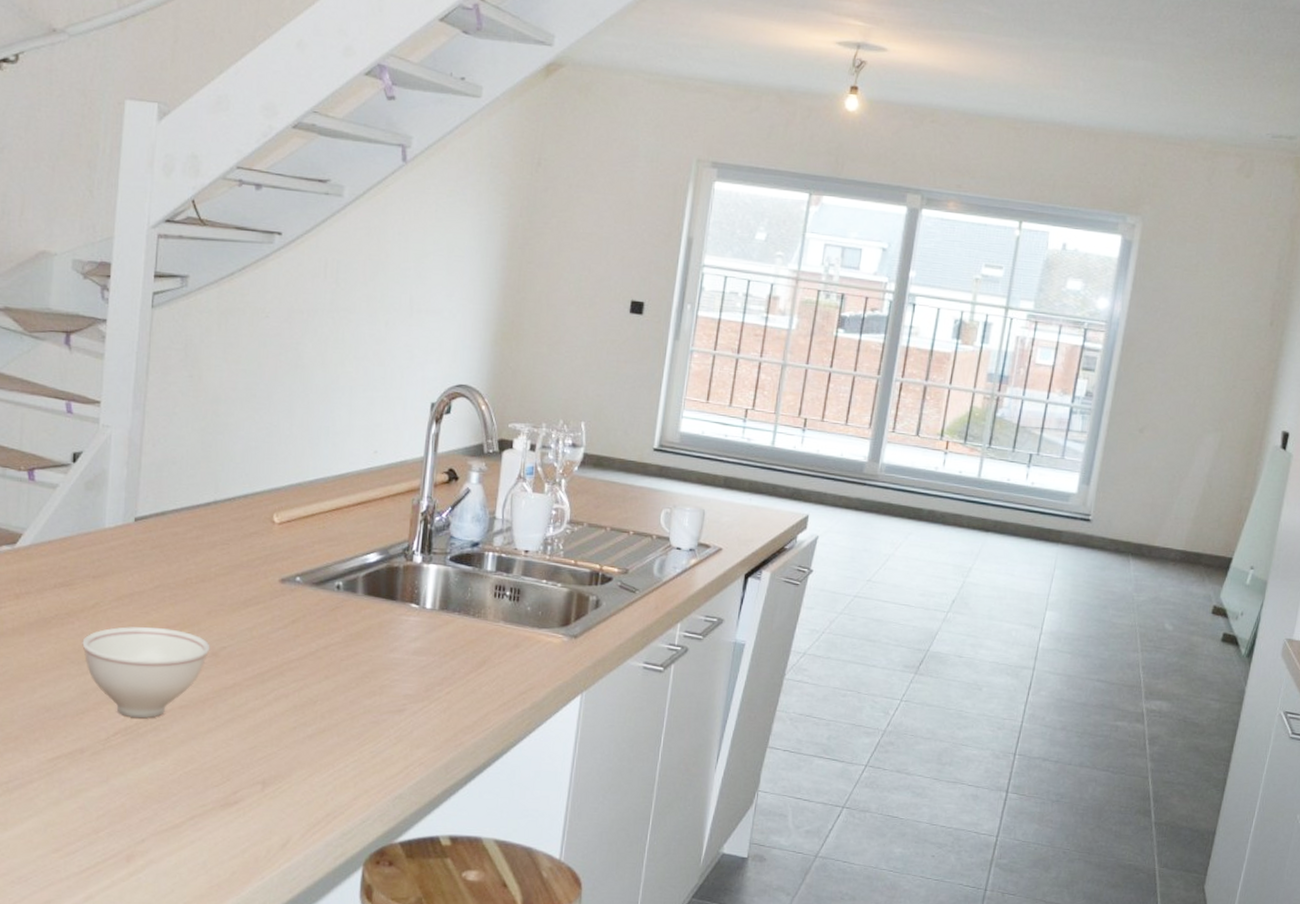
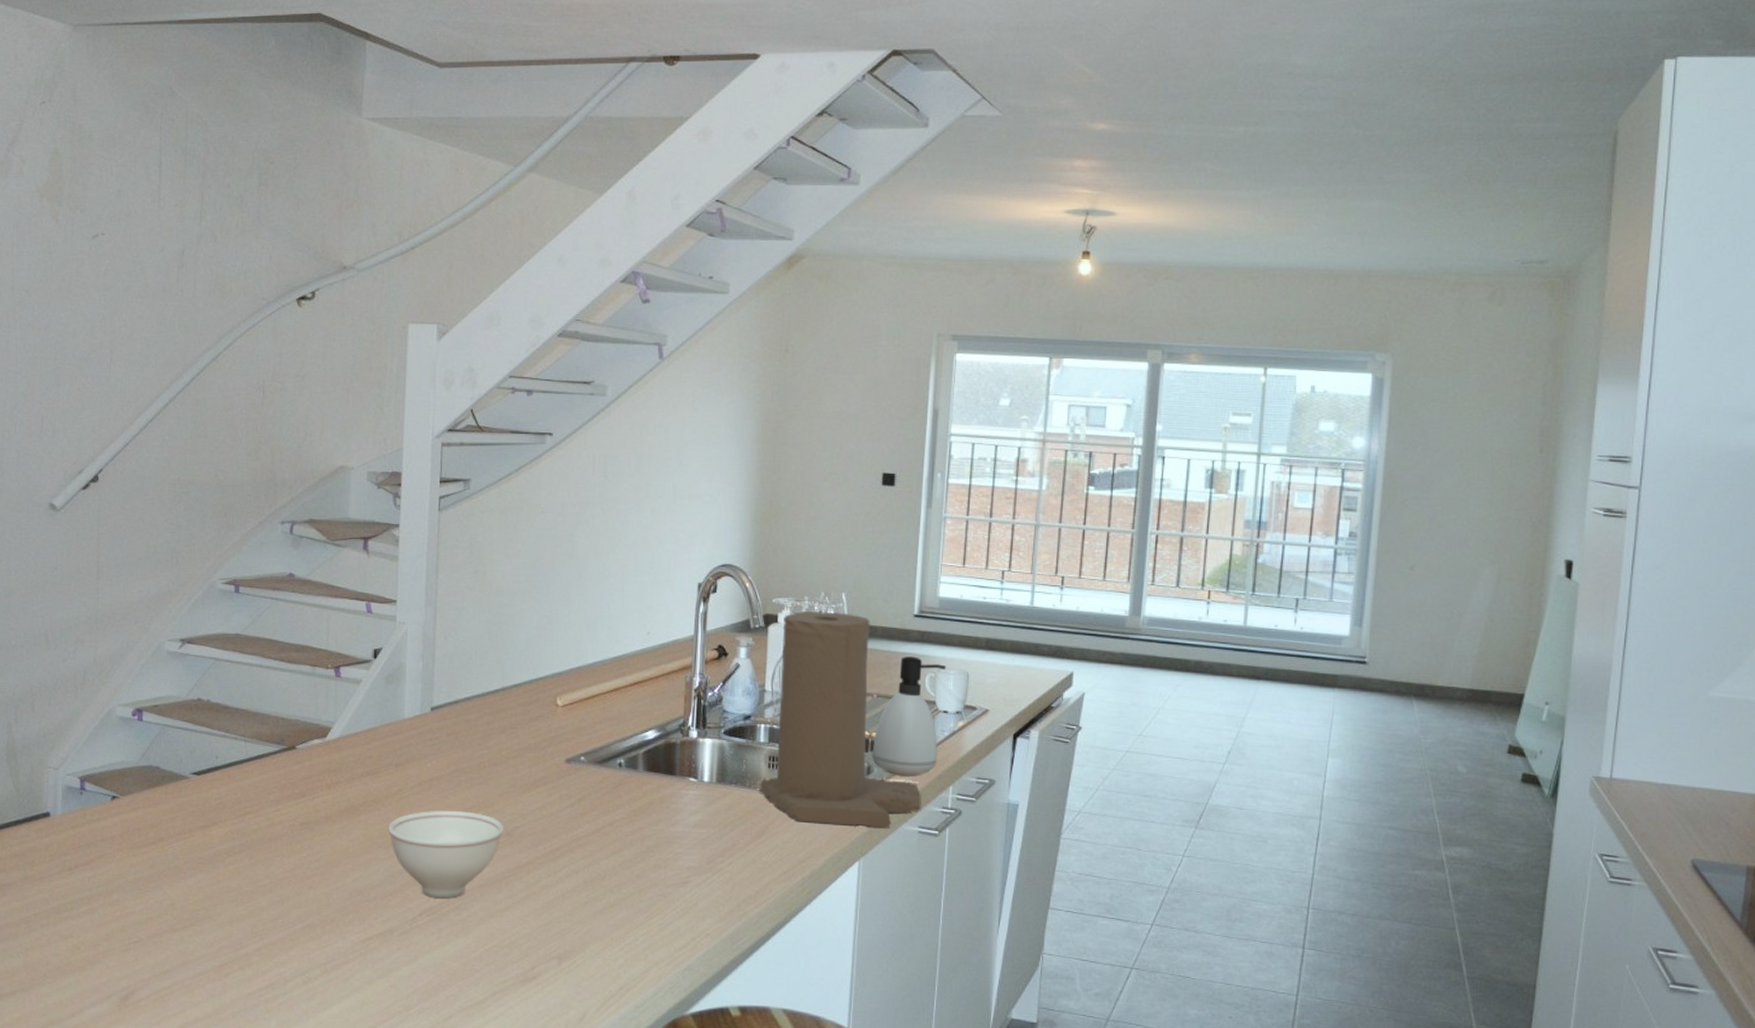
paper towel: none [483,438,649,662] -> present [759,611,921,827]
soap dispenser: none [601,490,682,613] -> present [872,657,946,778]

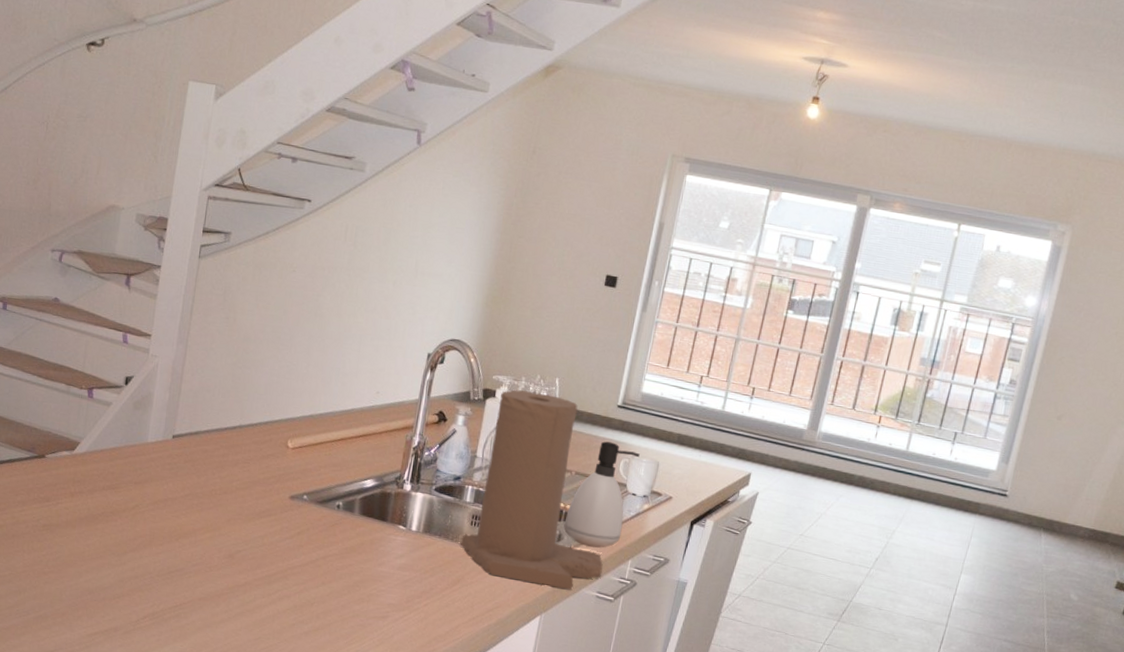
bowl: present [388,810,504,897] -> none [122,527,228,606]

